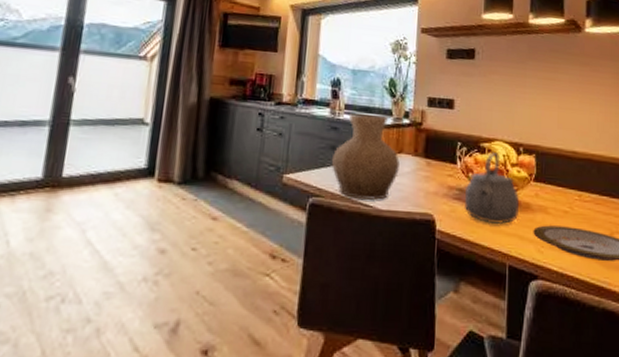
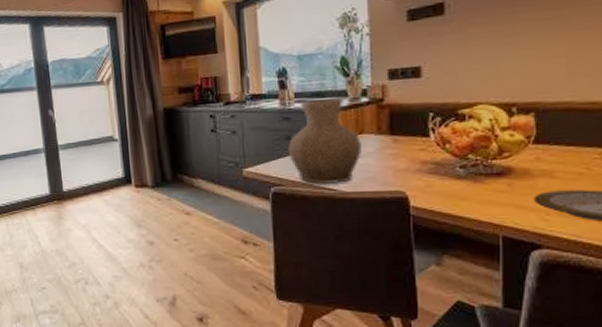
tea kettle: present [464,151,520,225] -> none [441,117,515,196]

